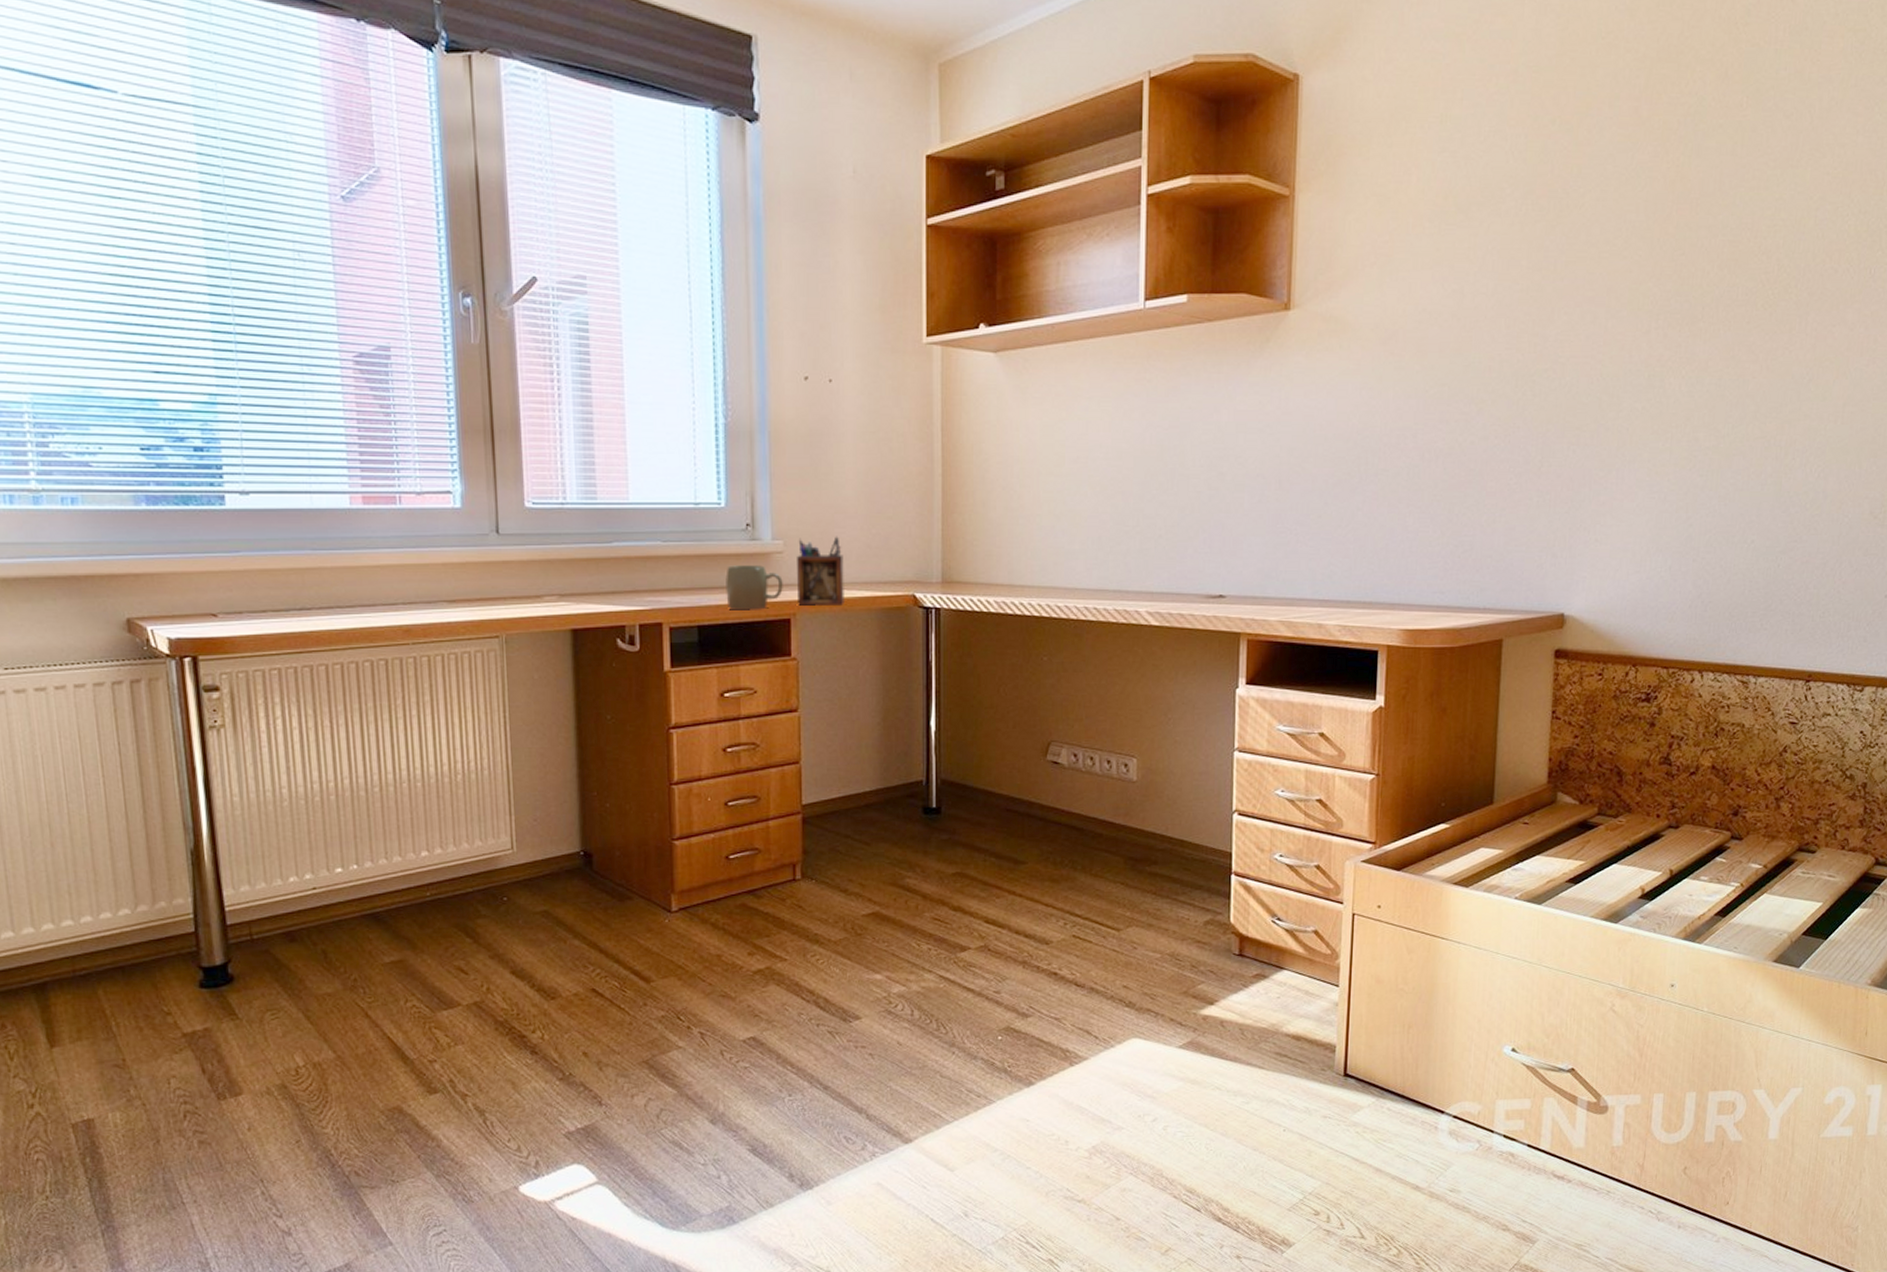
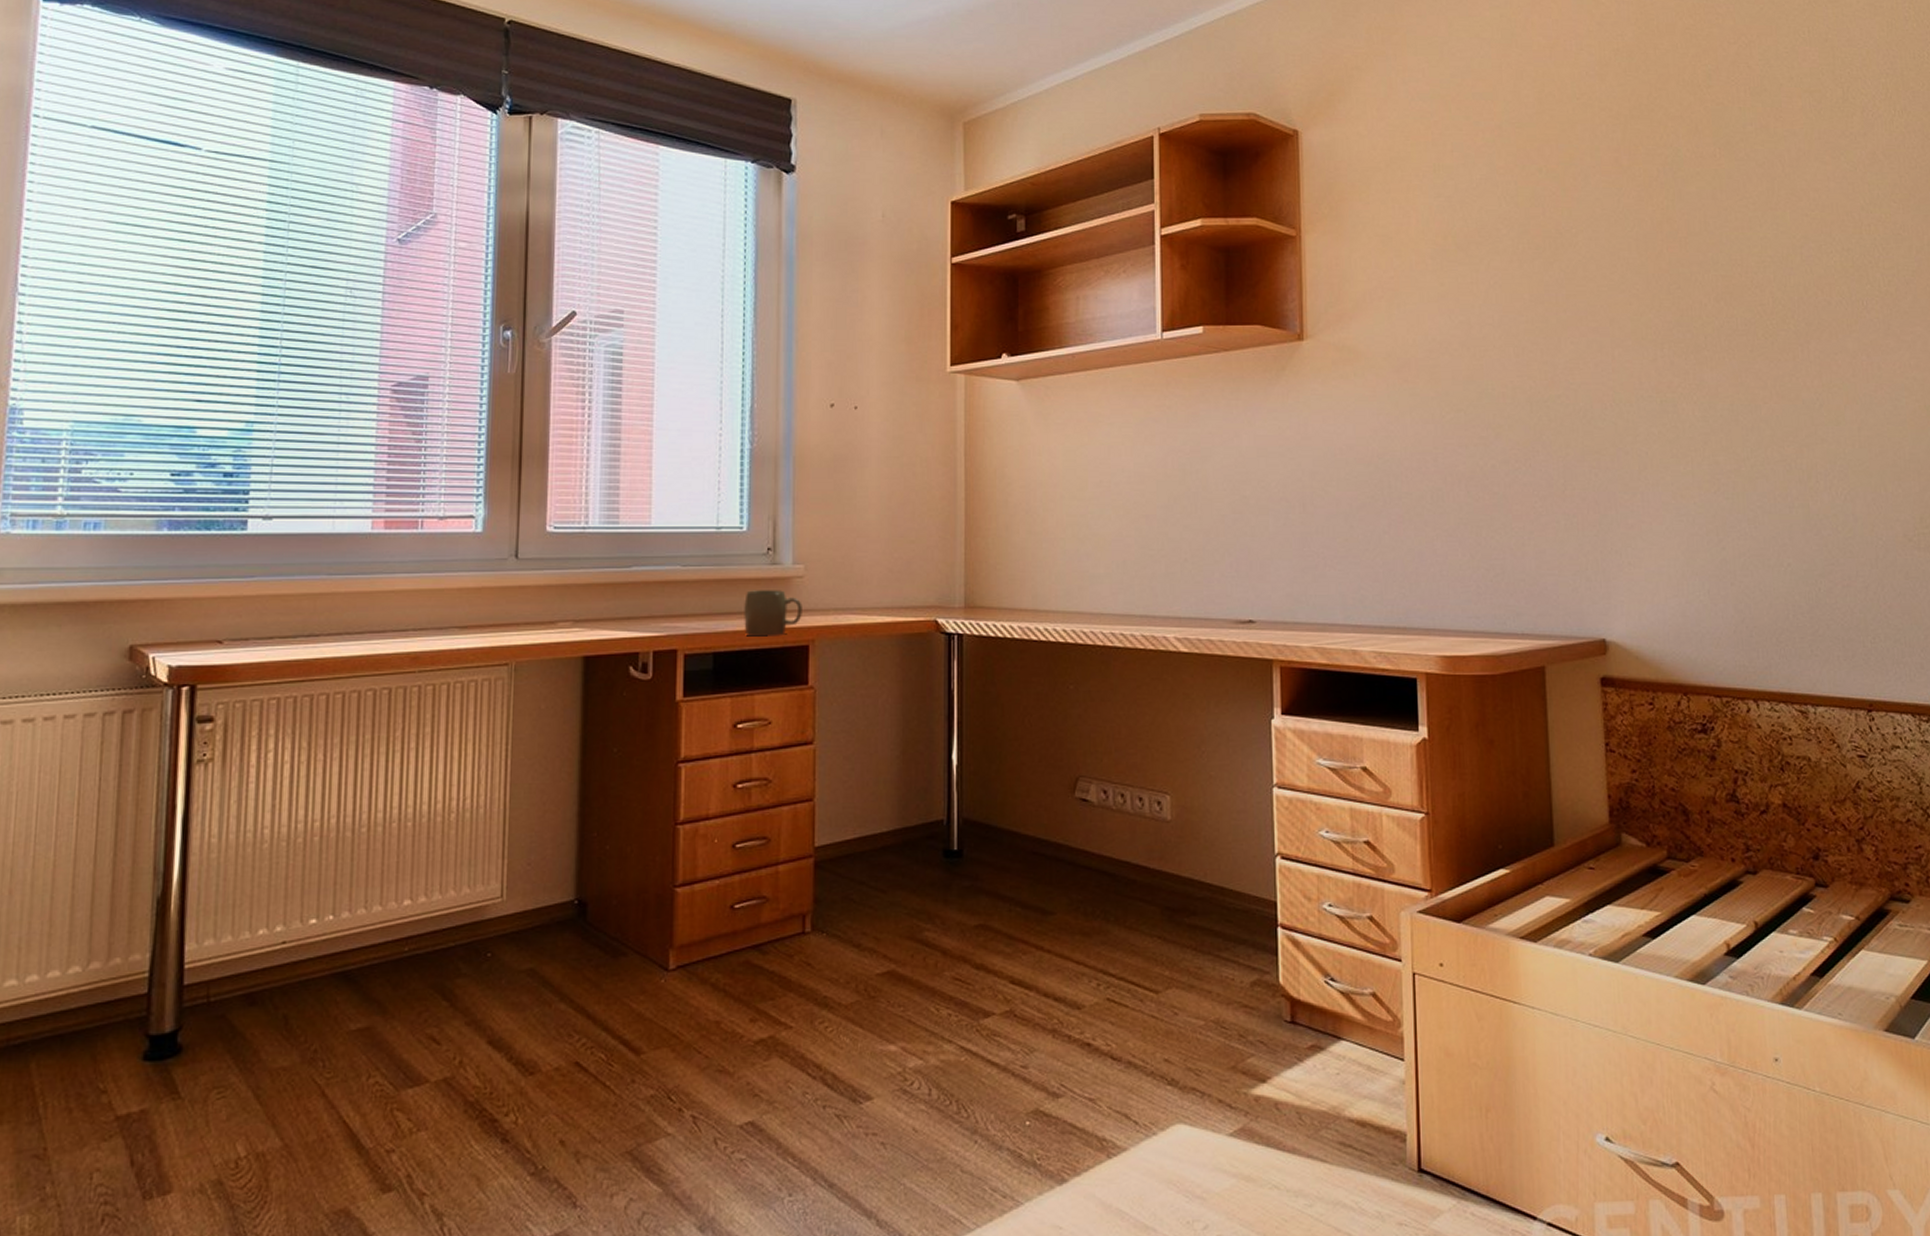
desk organizer: present [797,536,844,607] -> none [817,560,865,633]

